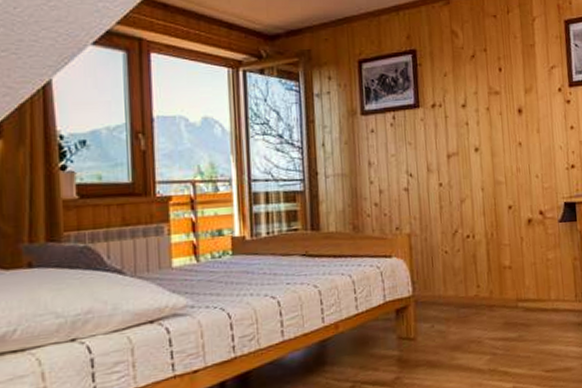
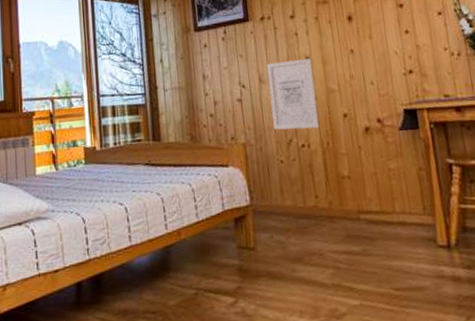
wall art: none [435,148,485,221] -> present [266,57,320,130]

